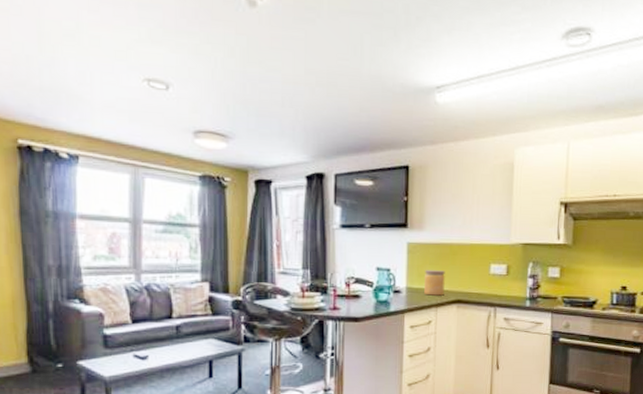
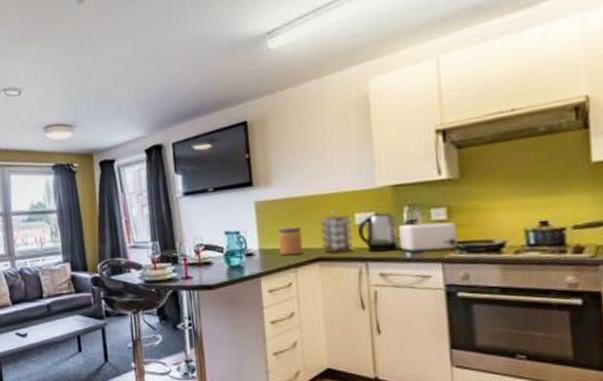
spice rack: none [461,259,488,298] -> present [320,210,353,253]
kettle: none [492,266,523,299] -> present [358,212,399,252]
toaster: none [522,278,566,304] -> present [398,222,459,254]

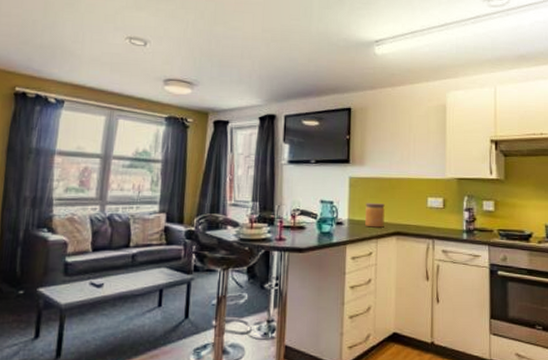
spice rack: present [320,210,353,253] -> none [400,192,425,230]
kettle: present [358,212,399,252] -> none [429,199,459,232]
toaster: present [398,222,459,254] -> none [458,212,501,236]

